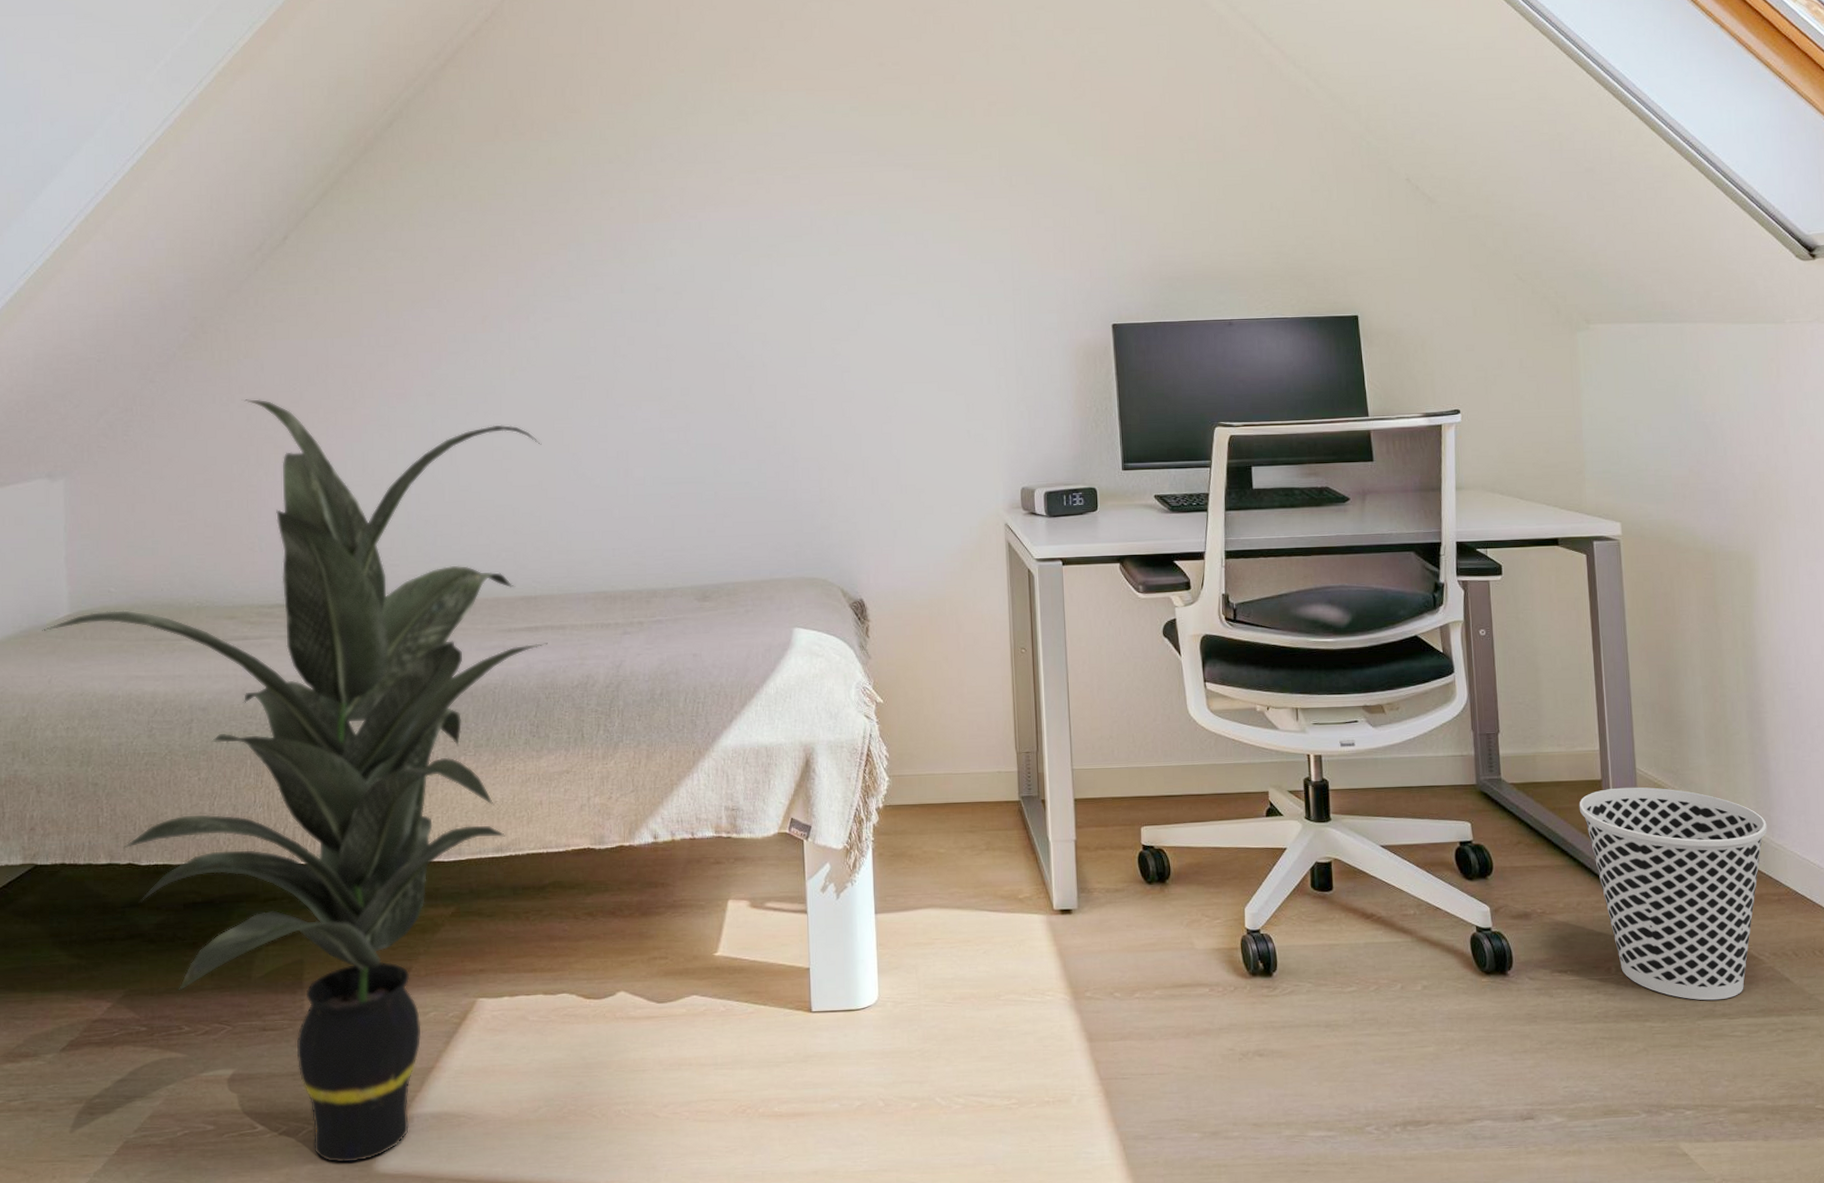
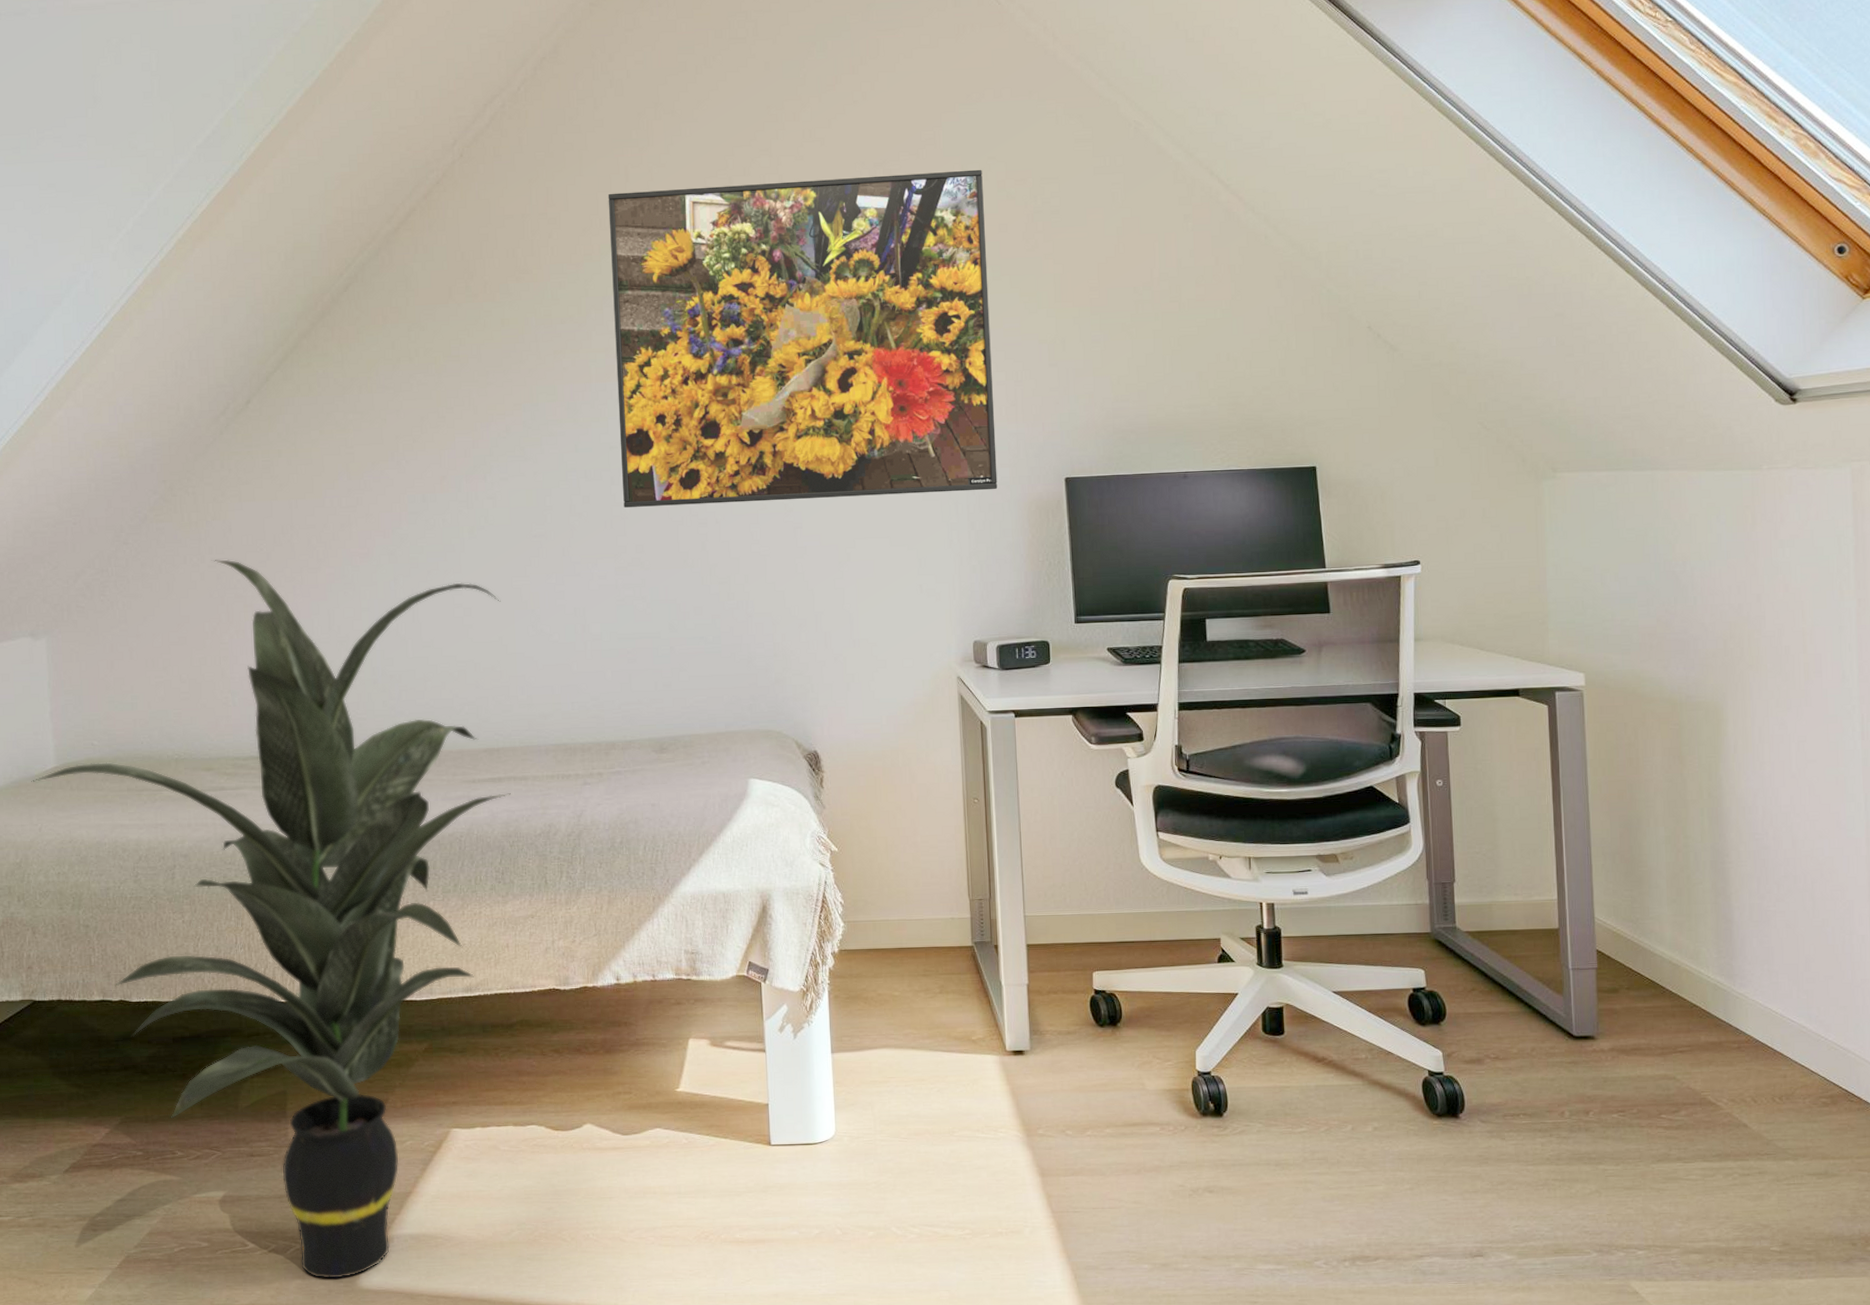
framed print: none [658,18,1046,350] -> present [608,169,998,508]
wastebasket: present [1579,787,1767,1001] -> none [1535,936,1729,1145]

